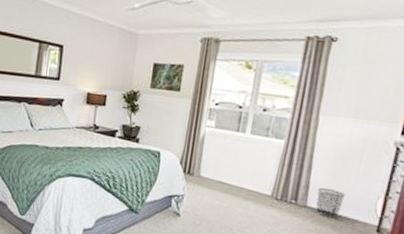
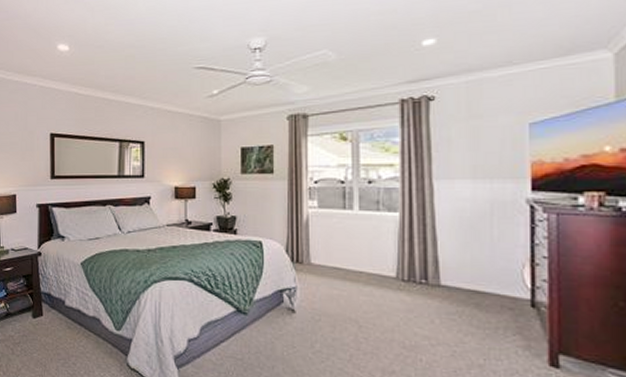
waste bin: present [314,187,345,219] -> none [449,261,483,297]

